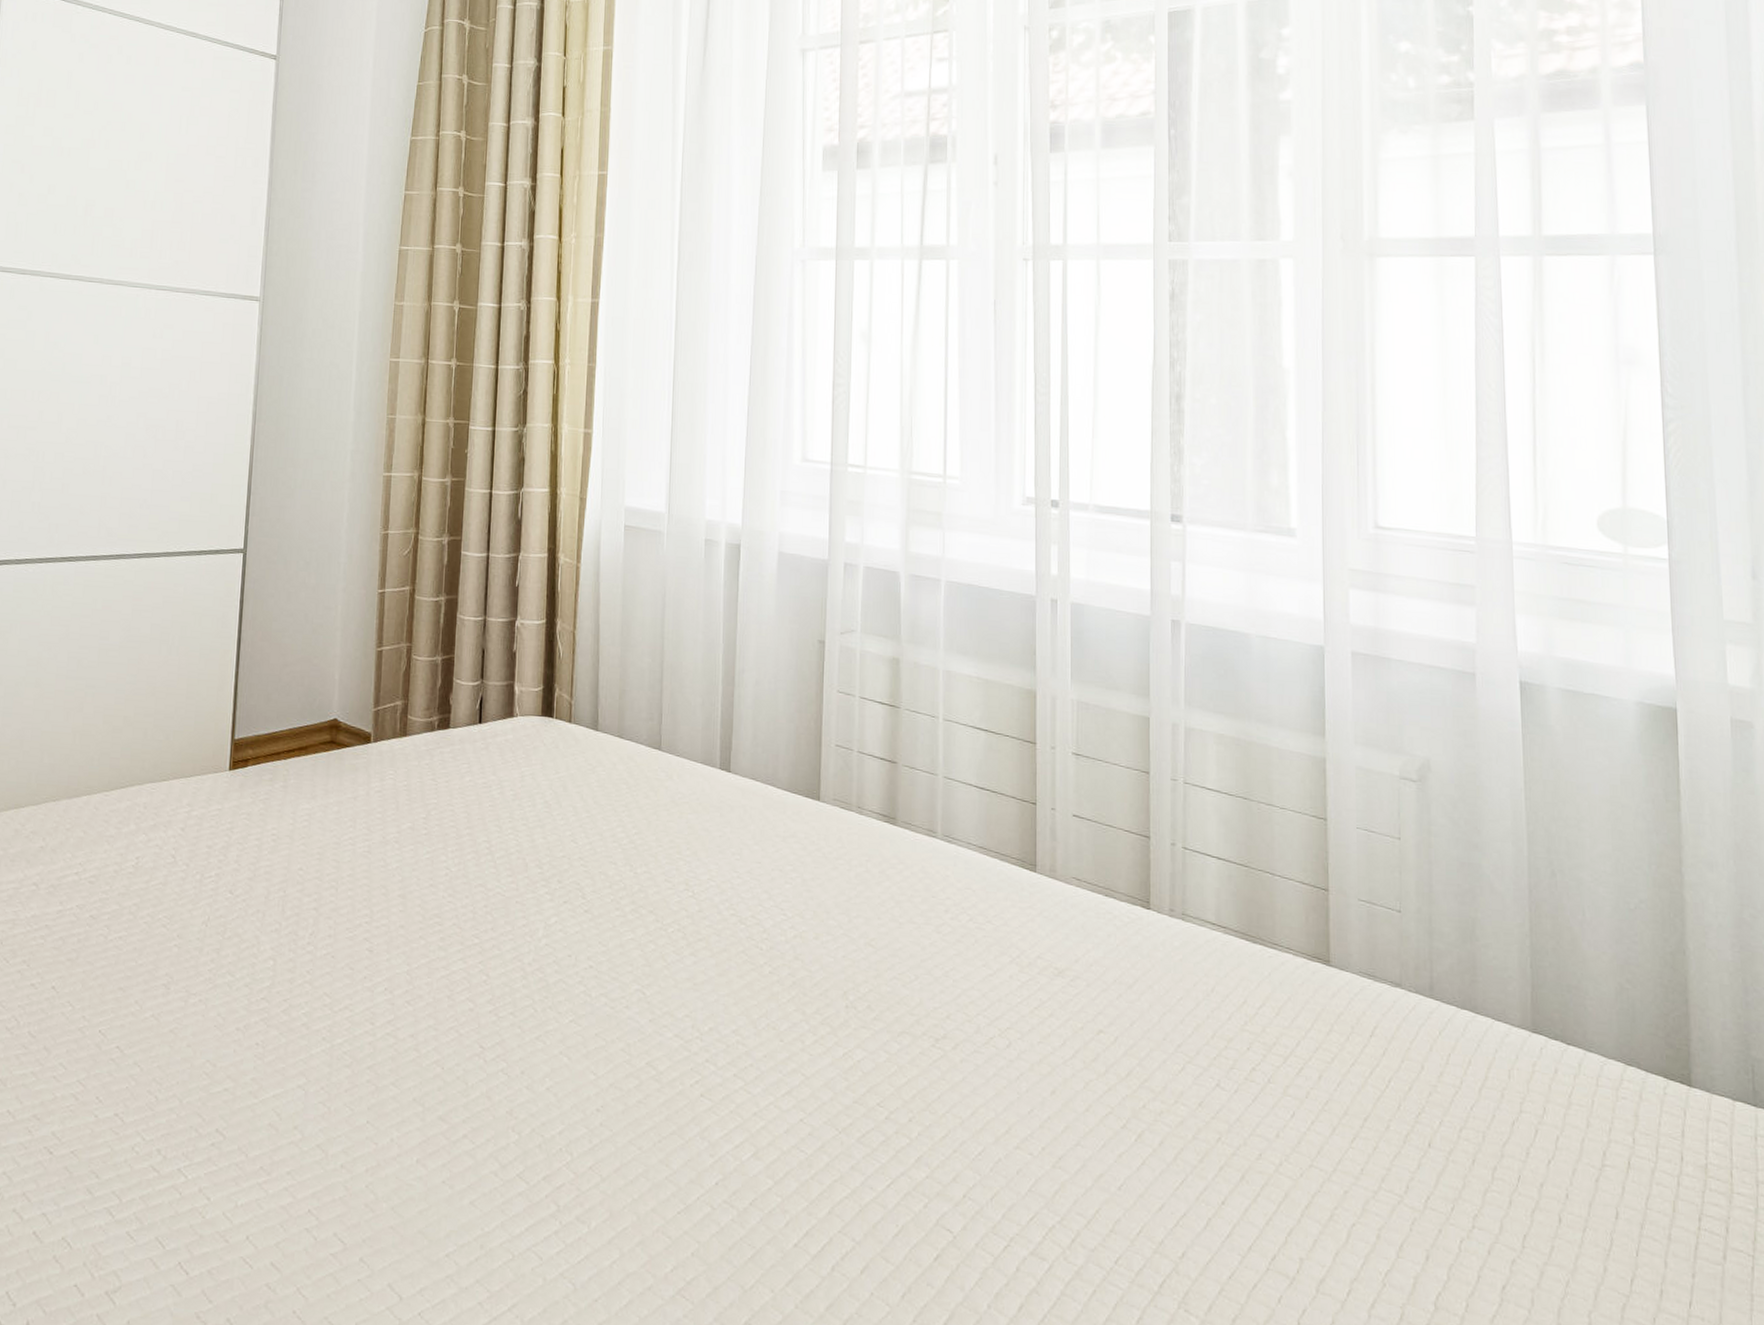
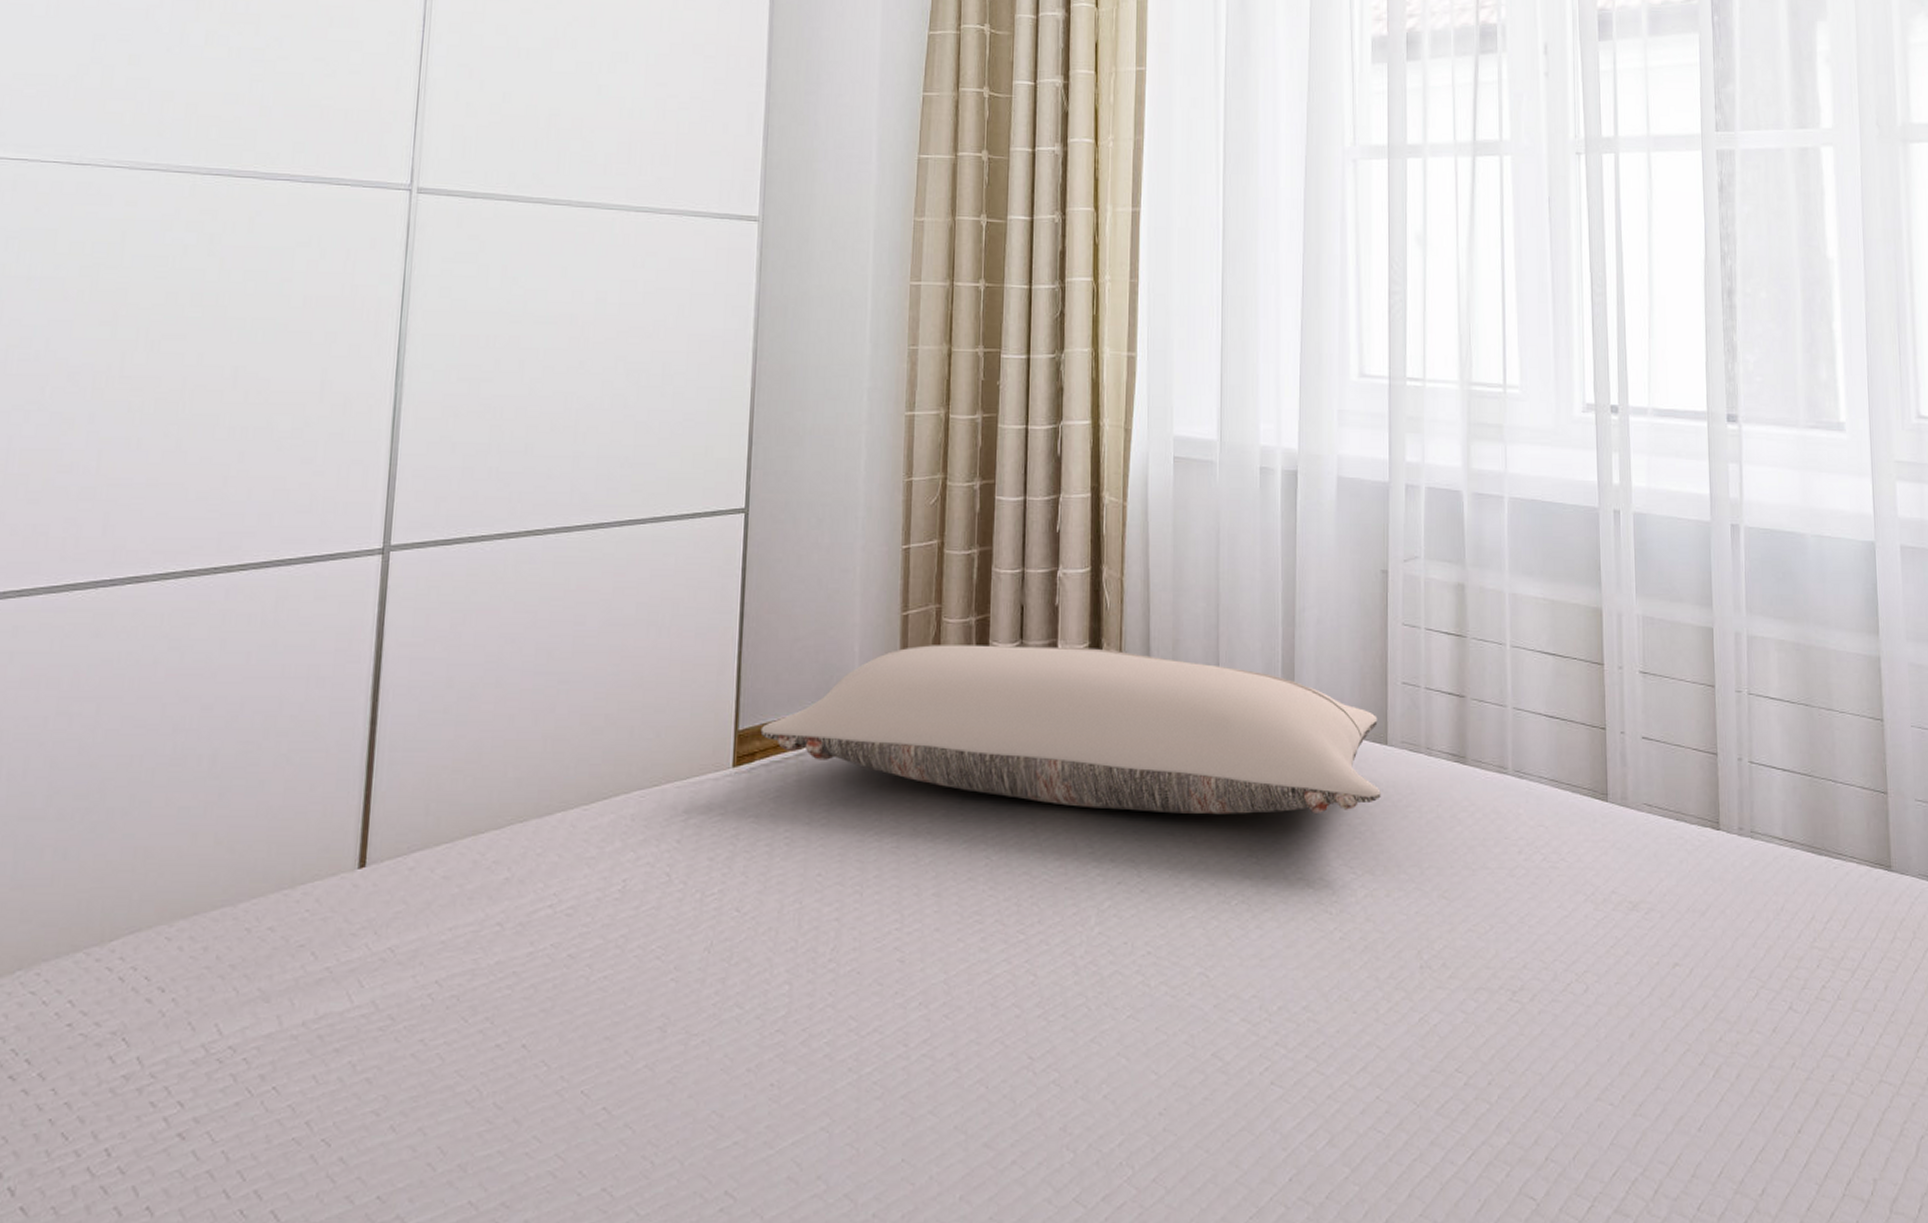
pillow: none [253,678,812,858] -> present [760,645,1381,815]

